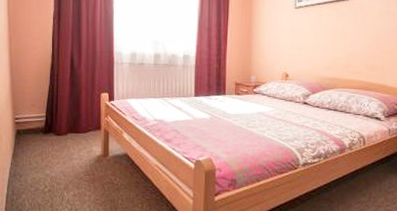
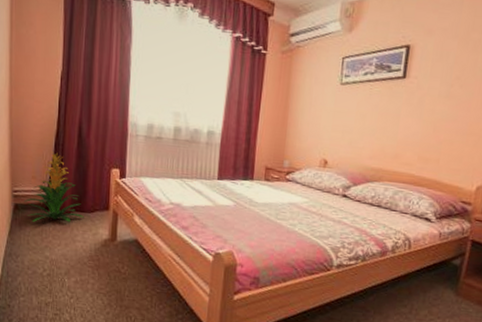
indoor plant: none [25,82,79,145] -> present [24,152,84,222]

